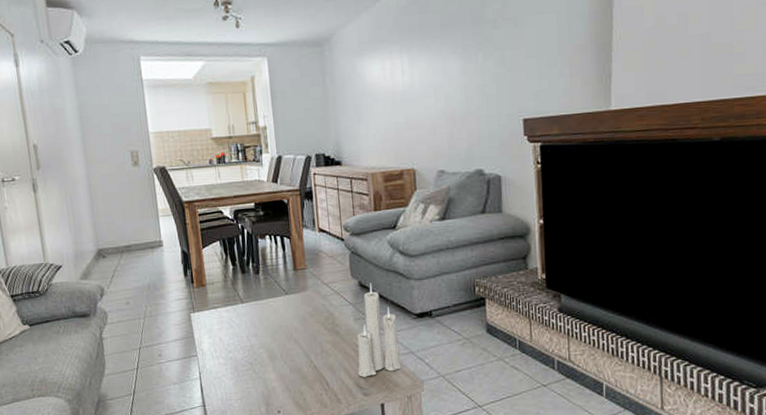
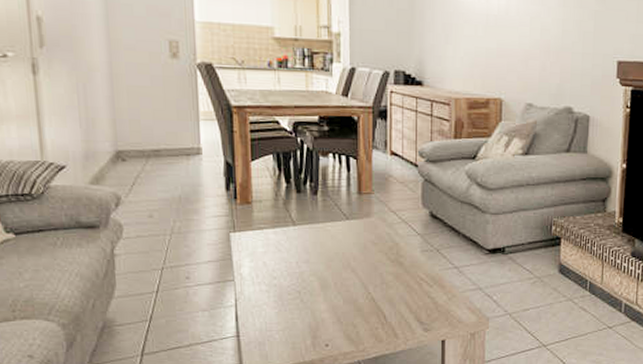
candle: present [357,283,402,377] -> none [420,214,468,312]

